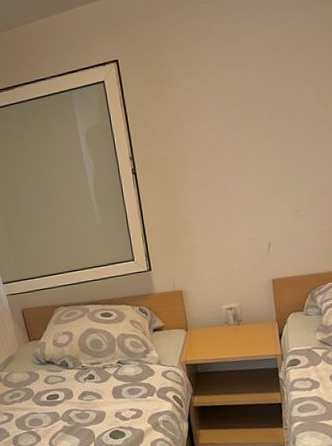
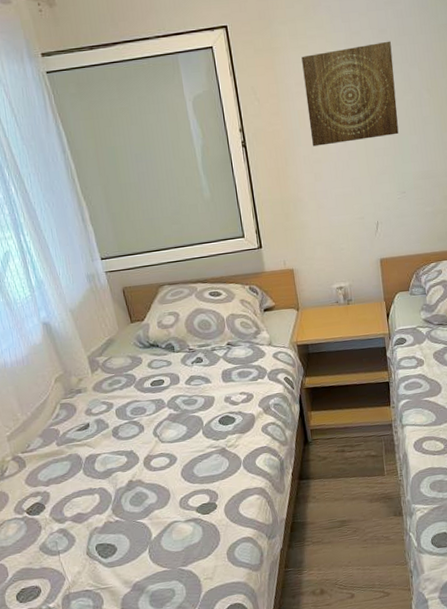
wall art: none [191,58,293,170] -> present [301,41,399,147]

